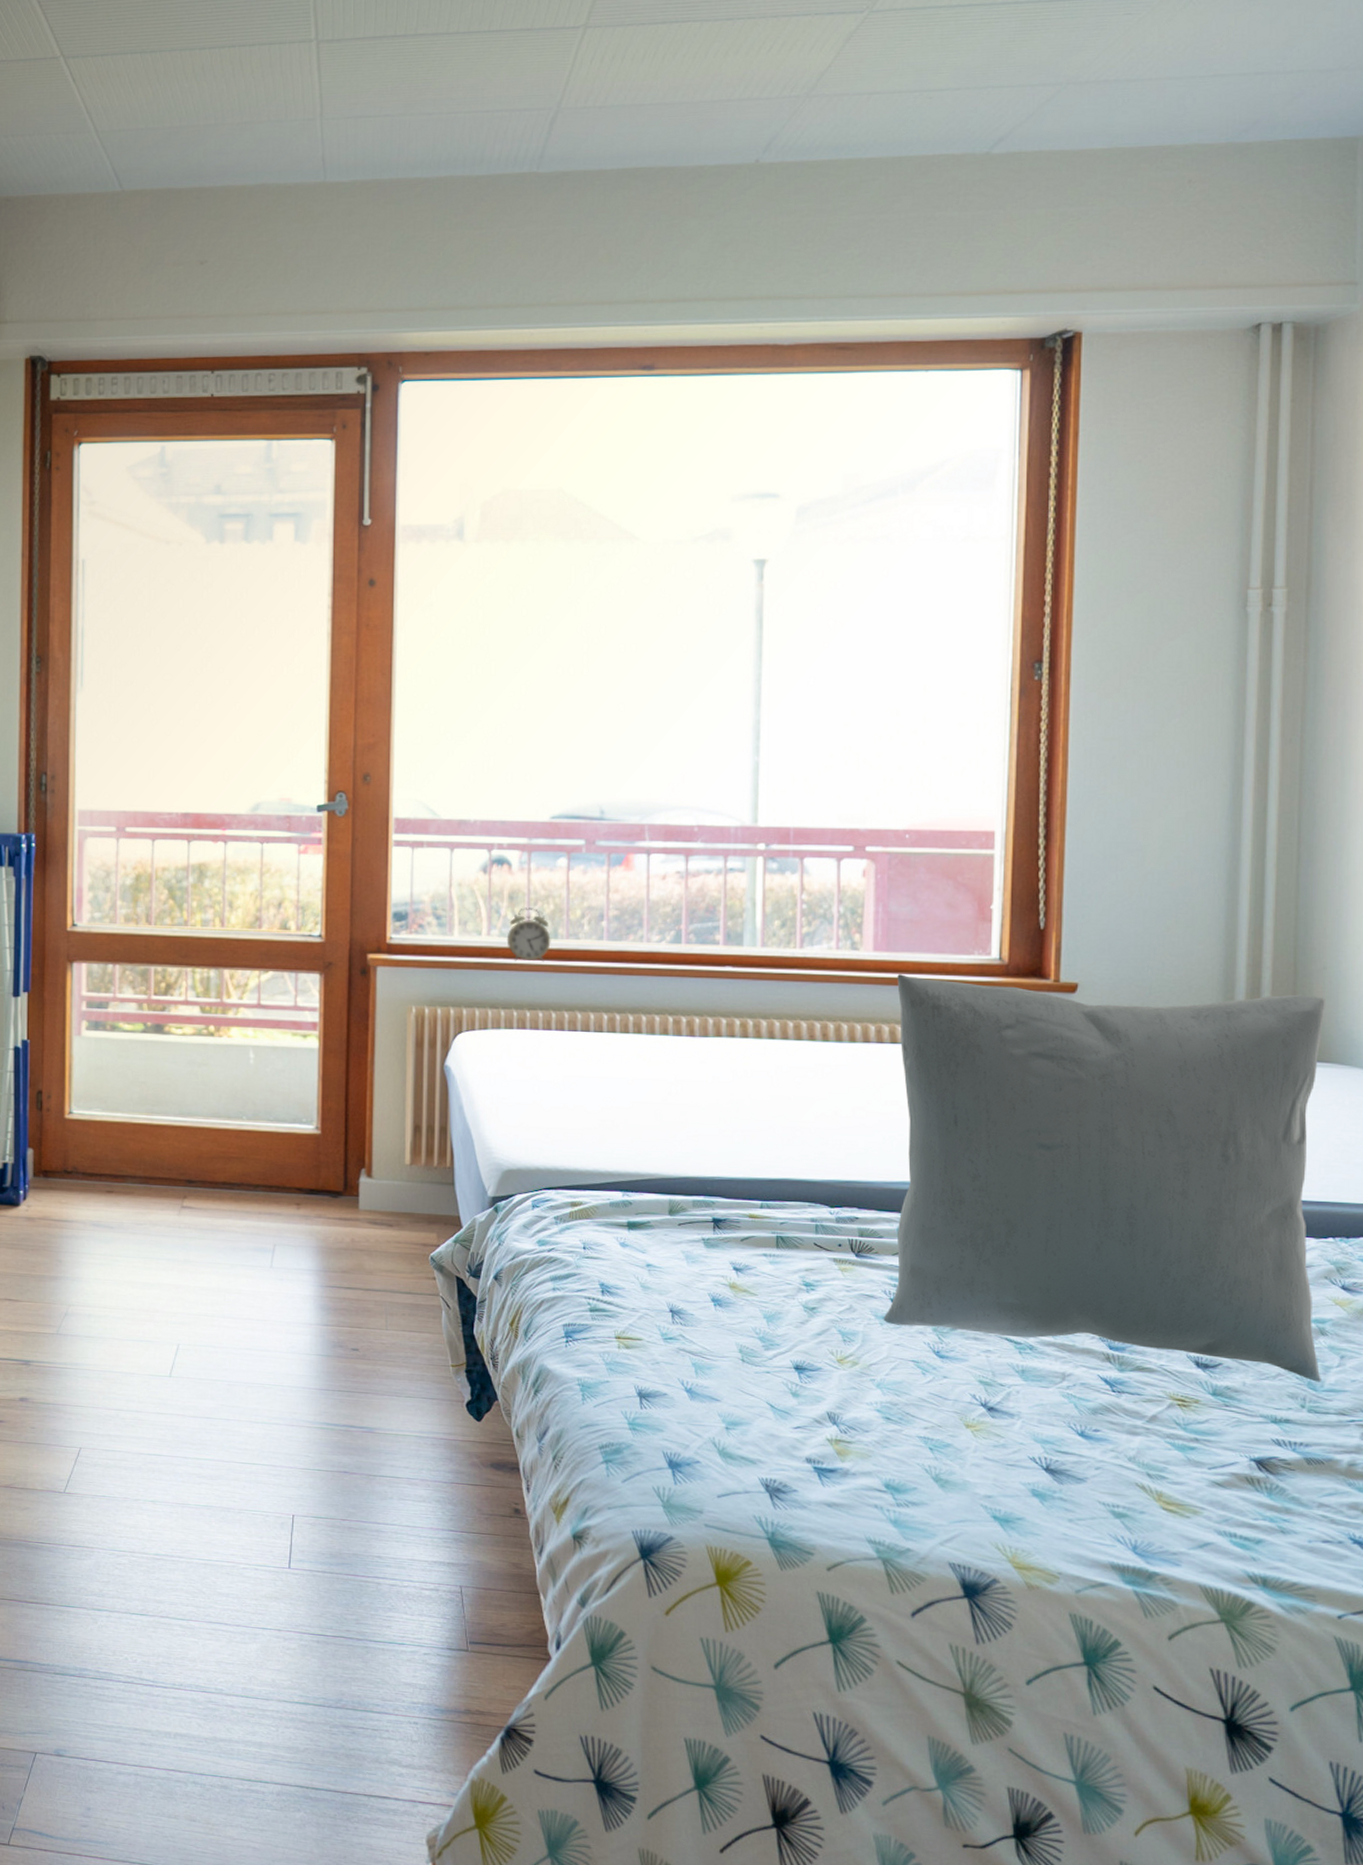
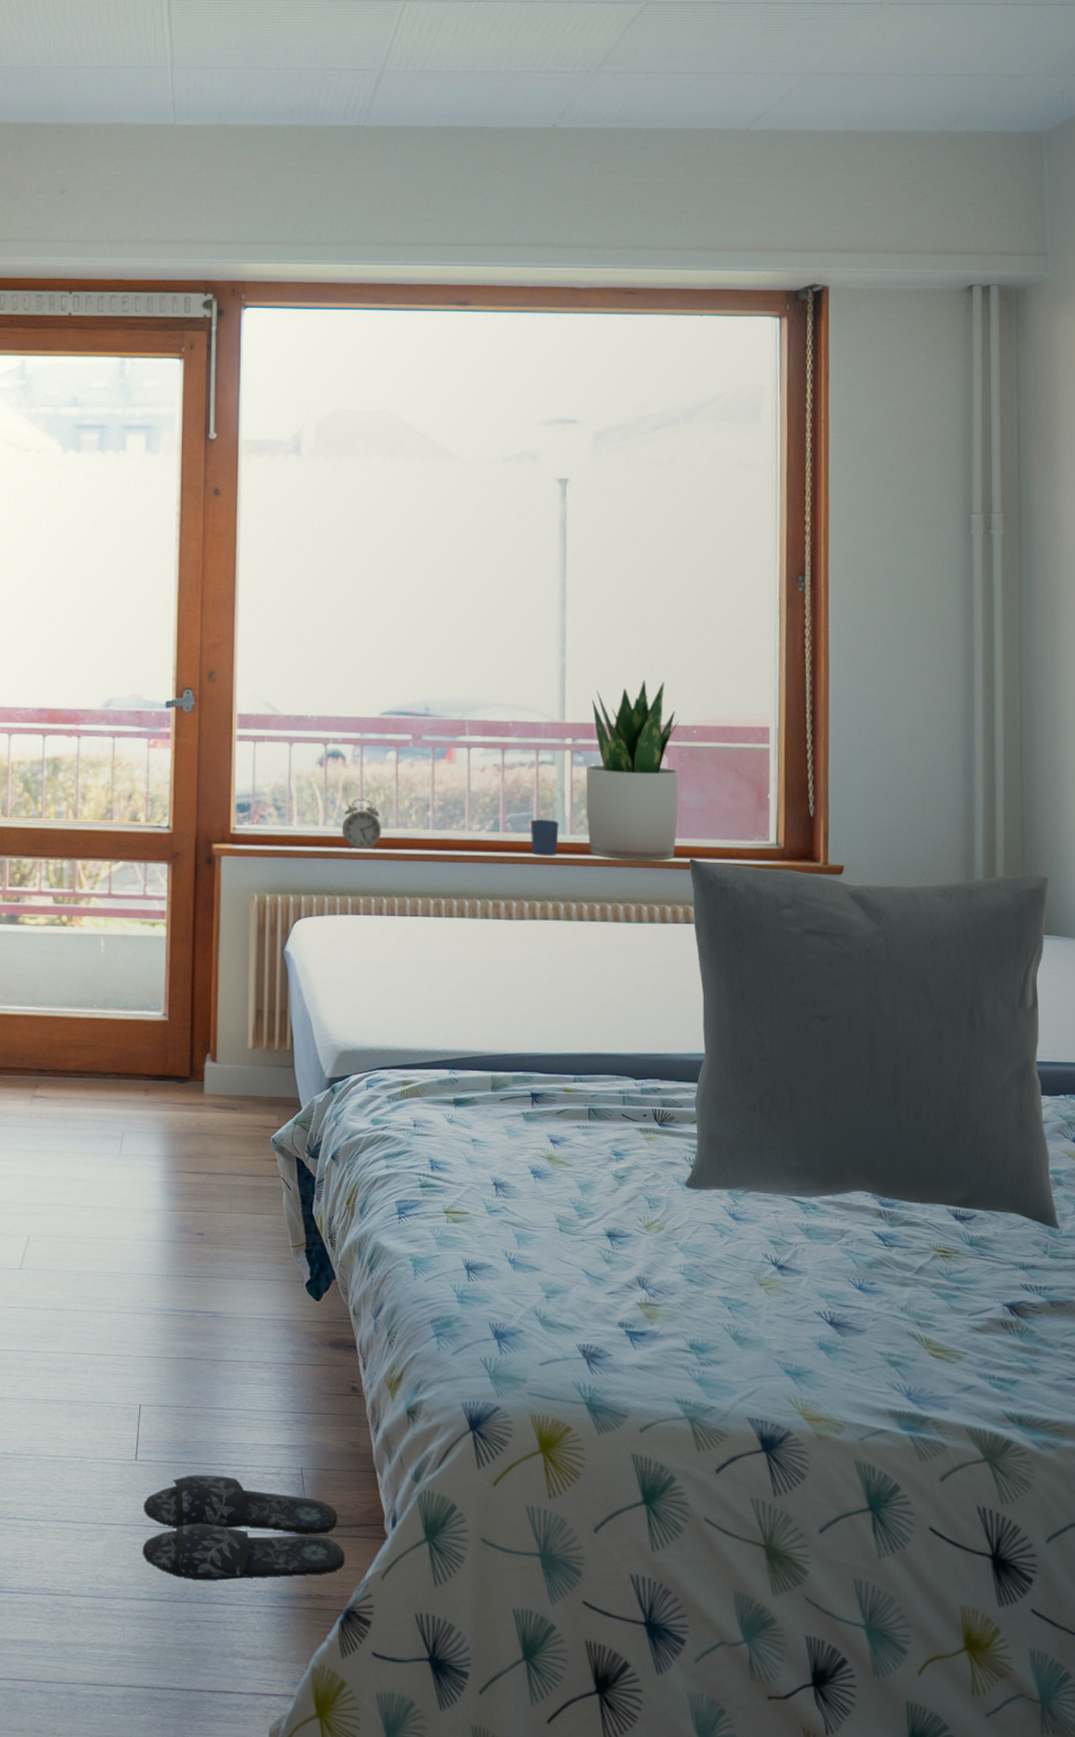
slippers: none [296,1586,506,1691] -> present [142,1475,345,1580]
mug: none [716,930,750,970] -> present [530,818,560,856]
planter: none [779,779,889,977] -> present [586,679,679,862]

